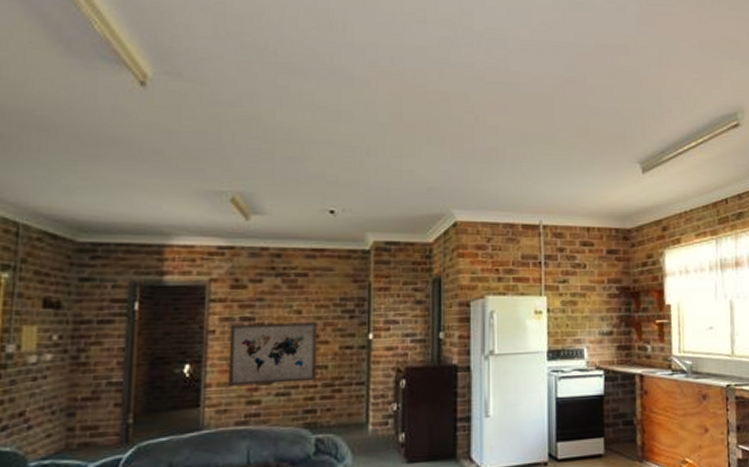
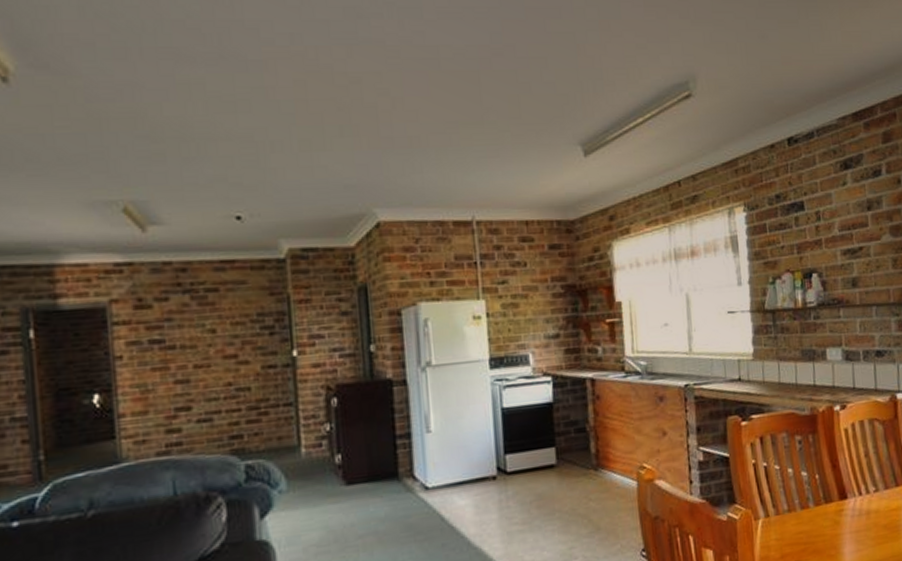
wall art: present [229,322,317,386] -> none [139,341,239,415]

